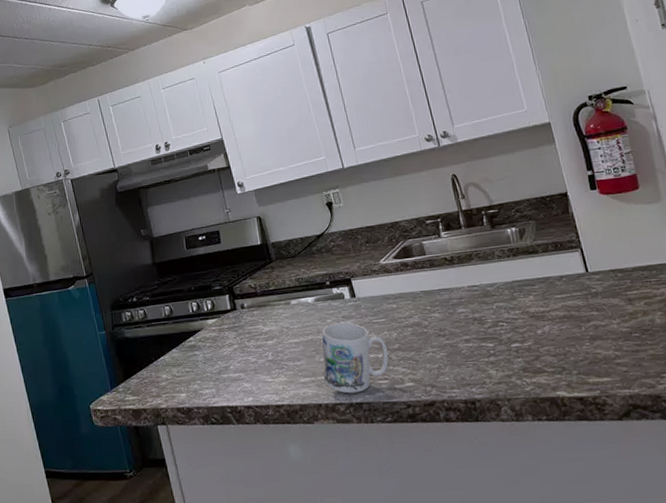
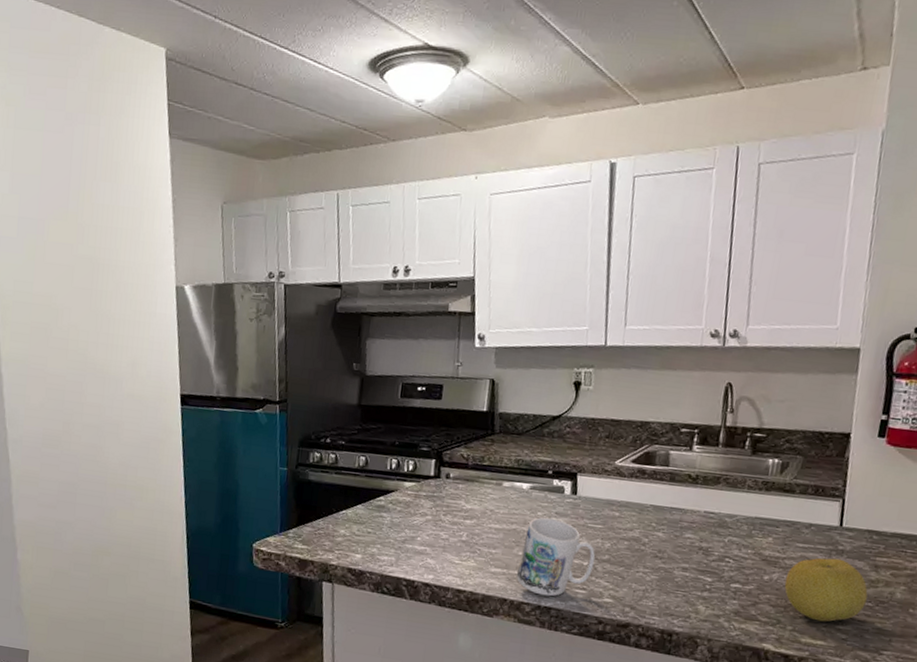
fruit: none [555,300,633,361] -> present [784,558,868,622]

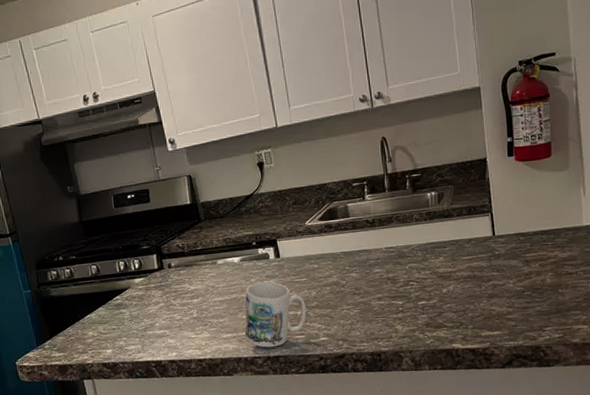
fruit: present [784,558,868,622] -> none [460,262,525,316]

